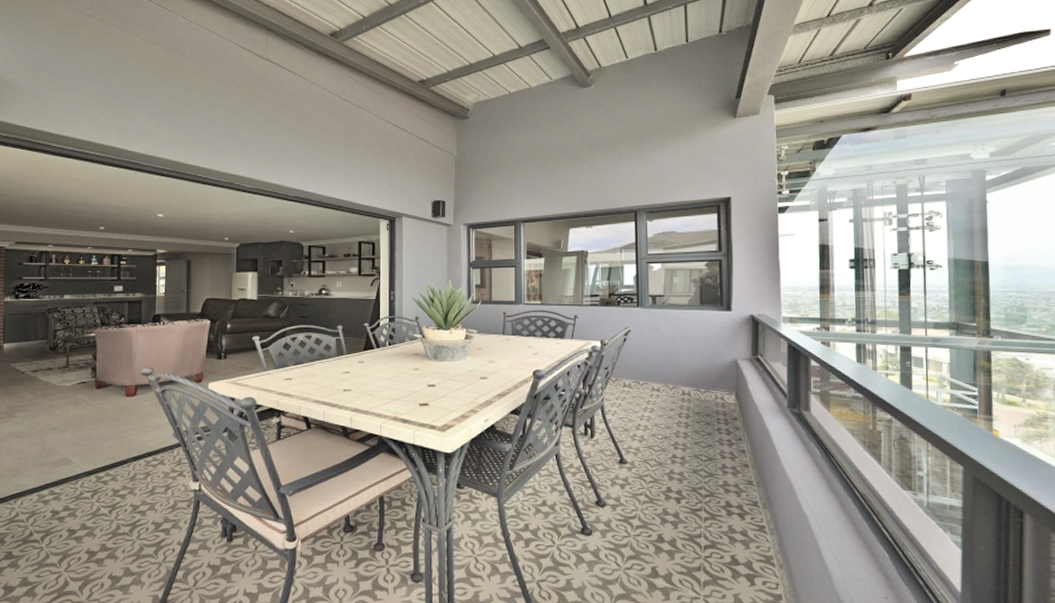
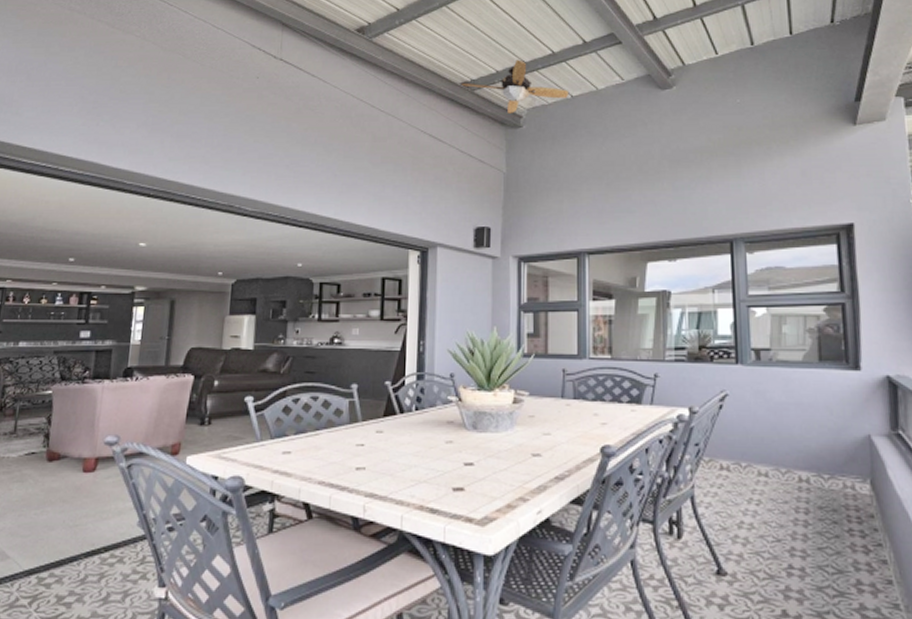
ceiling fan: none [419,61,507,107] -> present [462,59,568,114]

